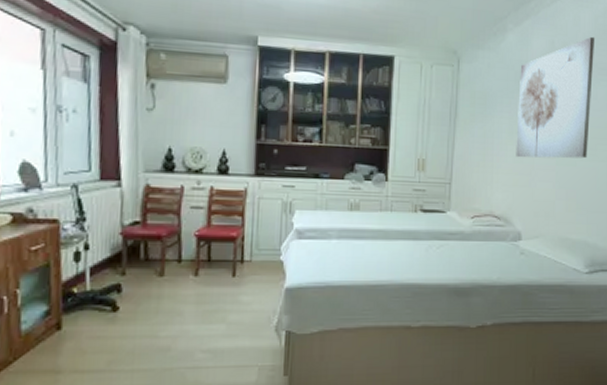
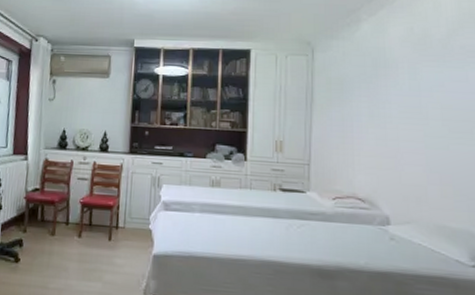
wall art: present [516,36,595,159] -> none [377,20,462,142]

